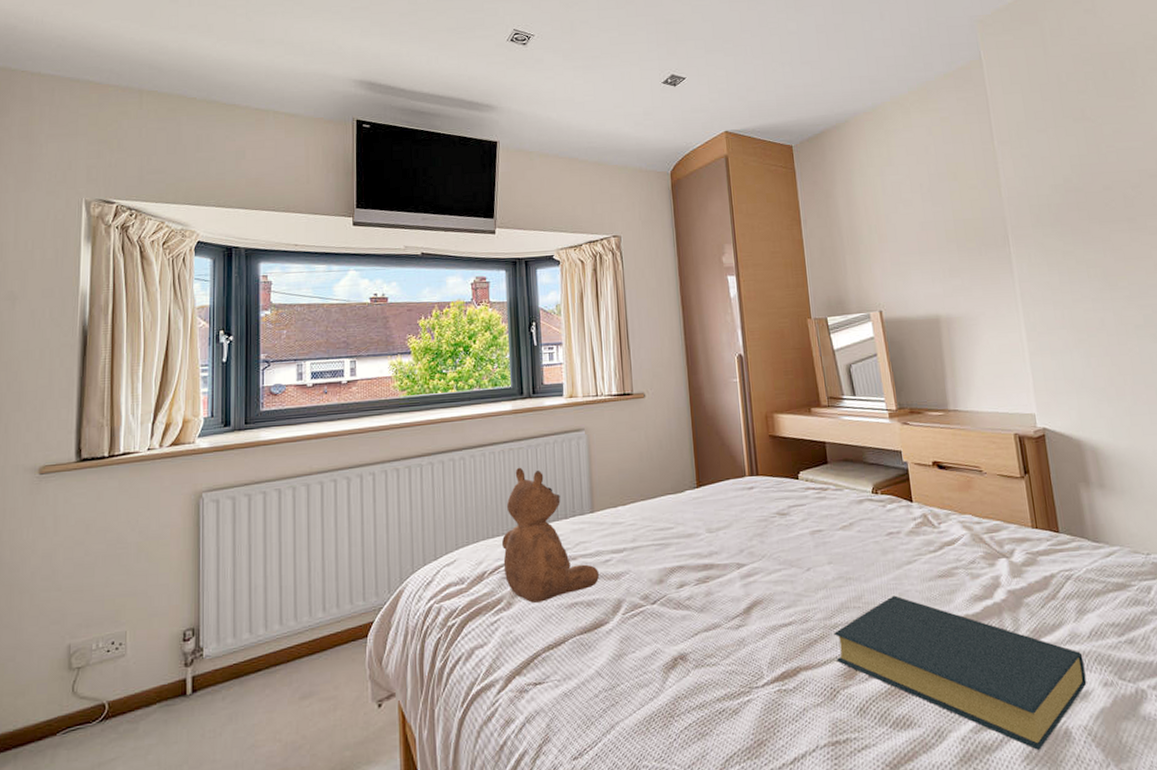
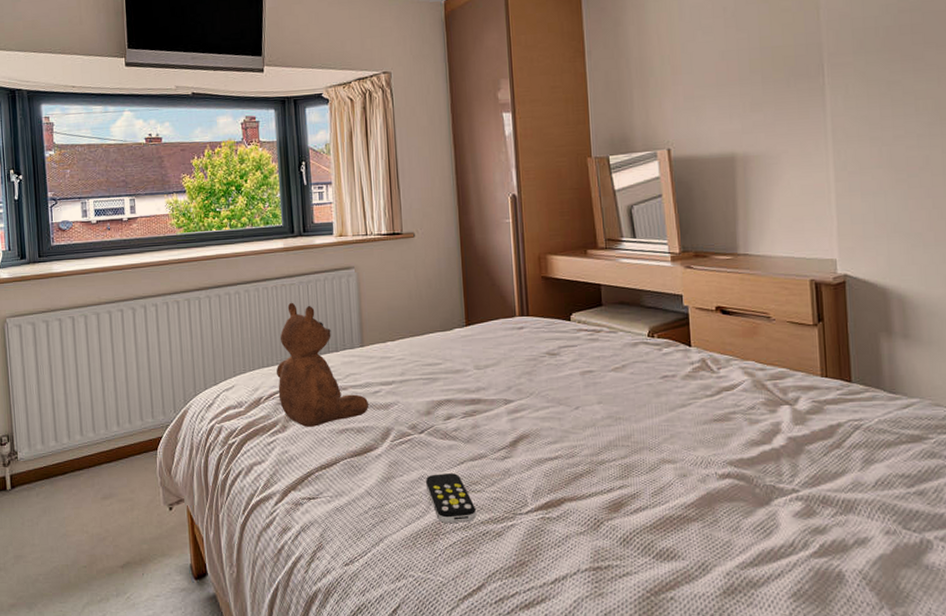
remote control: none [659,646,712,704] -> present [426,473,476,524]
hardback book: present [833,595,1087,750] -> none [600,436,867,589]

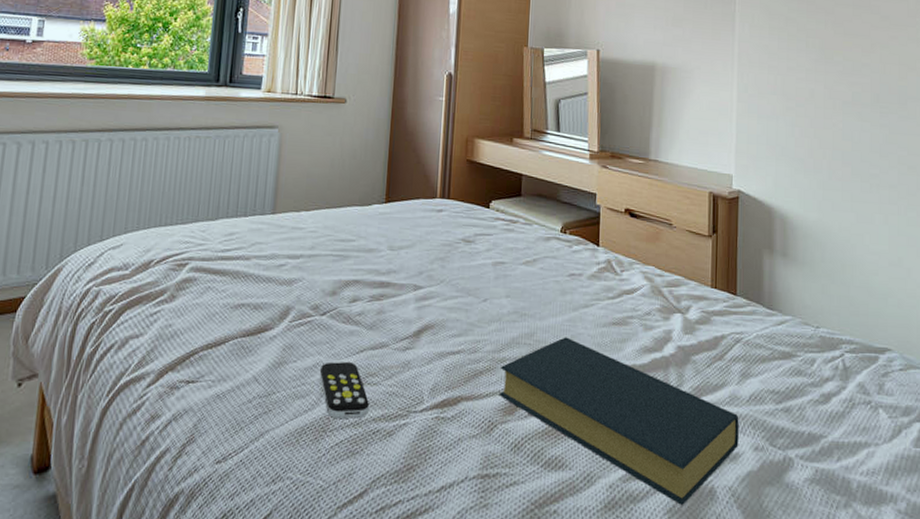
teddy bear: present [276,302,369,427] -> none [172,156,272,299]
hardback book: none [600,436,867,589] -> present [498,337,739,505]

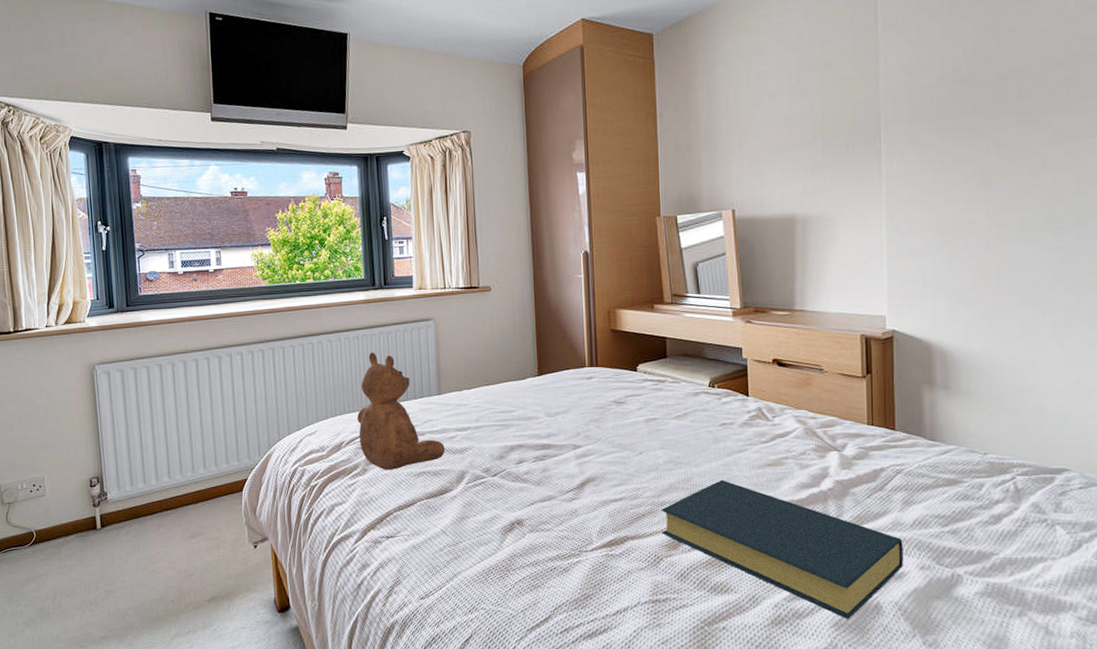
teddy bear: none [172,156,272,299] -> present [356,352,446,470]
remote control: present [320,362,369,420] -> none [498,514,544,561]

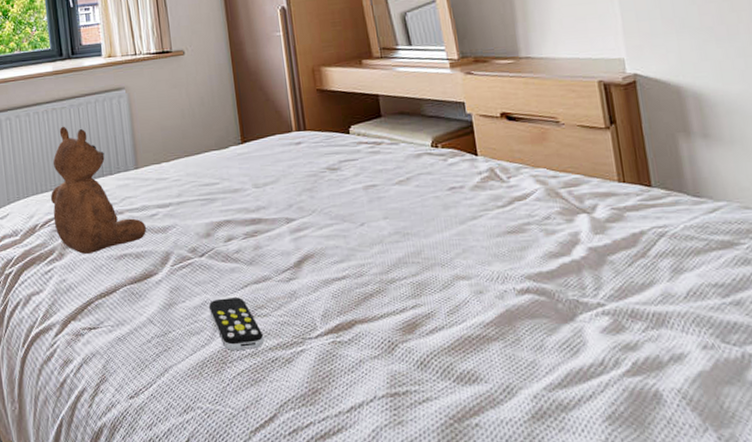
remote control: none [498,514,544,561] -> present [209,297,264,351]
hardback book: present [661,480,903,619] -> none [390,251,682,411]

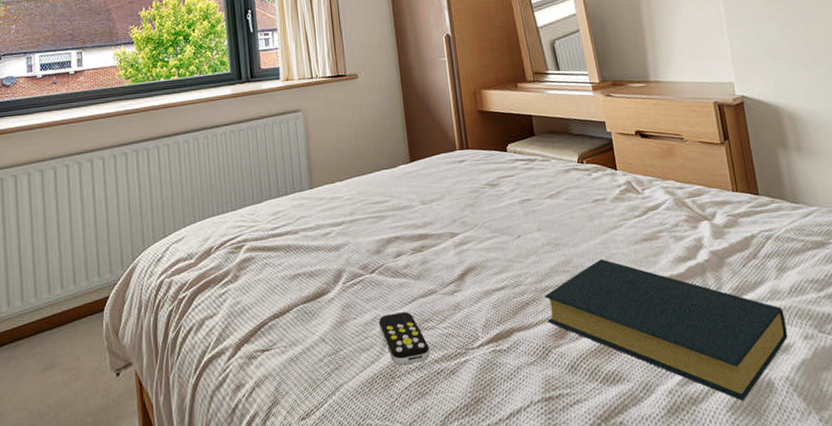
teddy bear: present [50,126,147,254] -> none [226,148,321,275]
hardback book: none [390,251,682,411] -> present [544,259,788,401]

